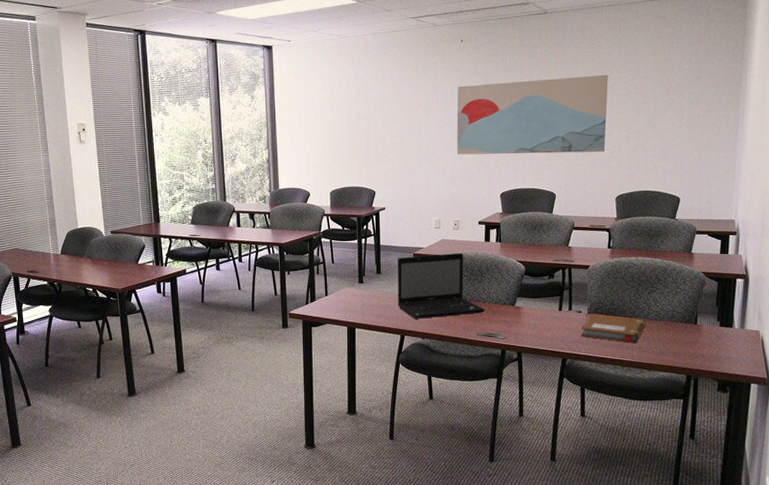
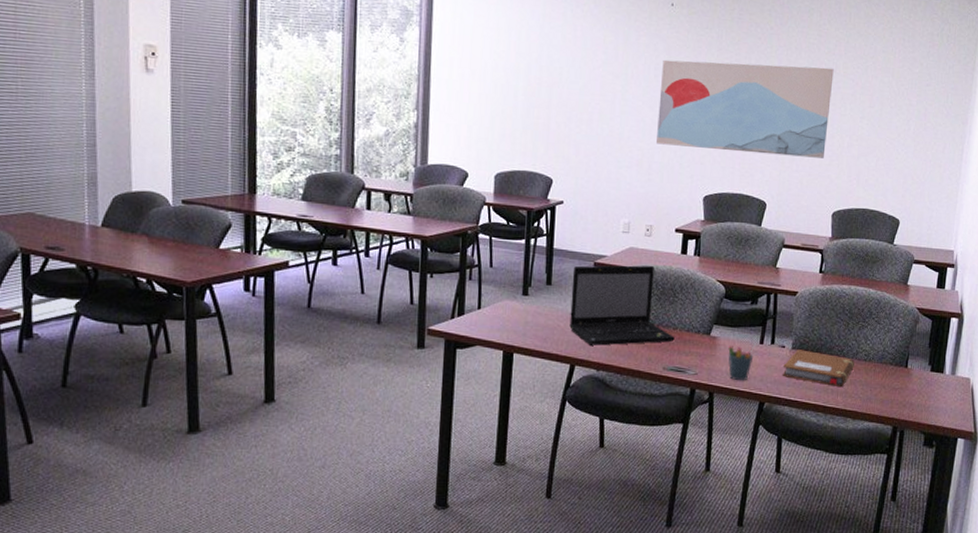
pen holder: none [531,310,555,342] -> present [728,343,756,381]

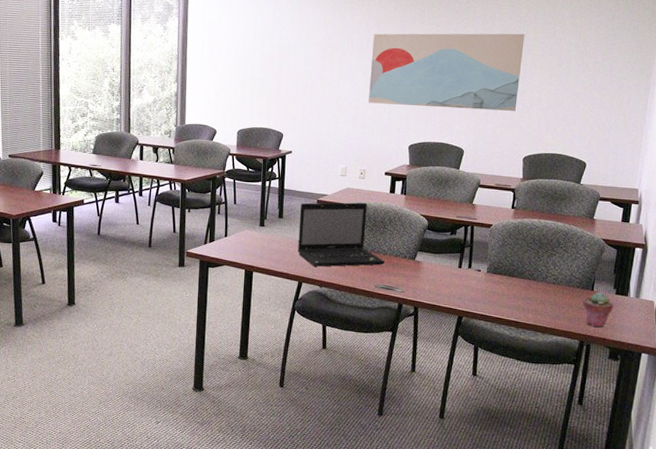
pen holder: present [728,343,756,381] -> none [430,267,455,299]
notebook: present [782,349,855,386] -> none [478,273,544,305]
potted succulent: none [896,369,928,411] -> present [583,292,613,328]

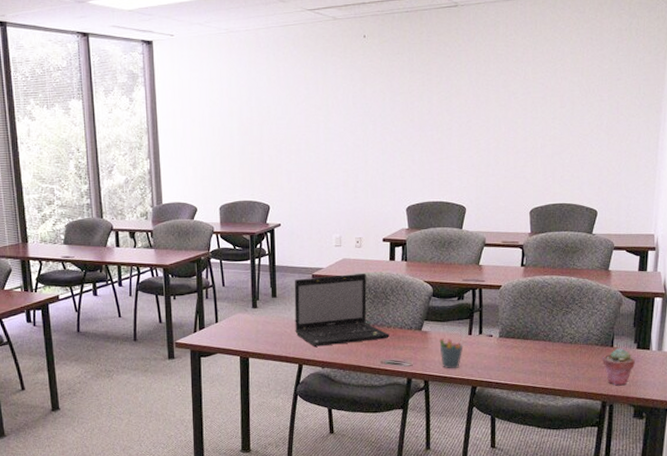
wall art: present [369,33,525,111] -> none [359,75,523,165]
pen holder: none [430,267,455,299] -> present [439,334,465,369]

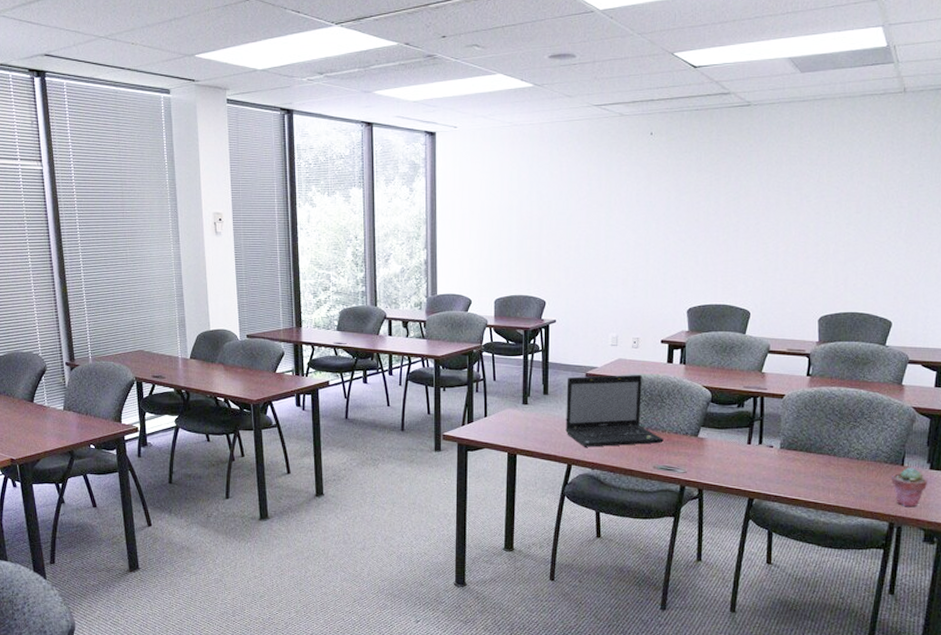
pen holder: present [439,334,465,369] -> none [716,443,743,479]

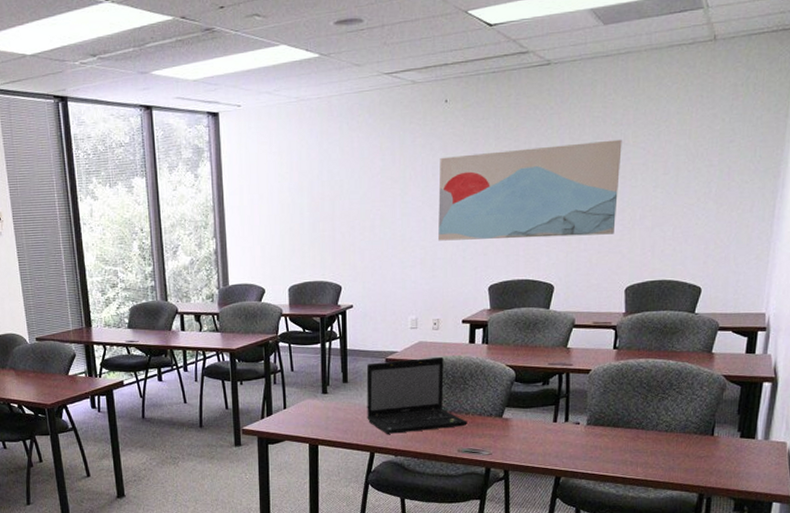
wall art: none [640,178,817,266] -> present [438,139,622,241]
potted succulent: present [892,467,927,508] -> none [701,437,738,478]

